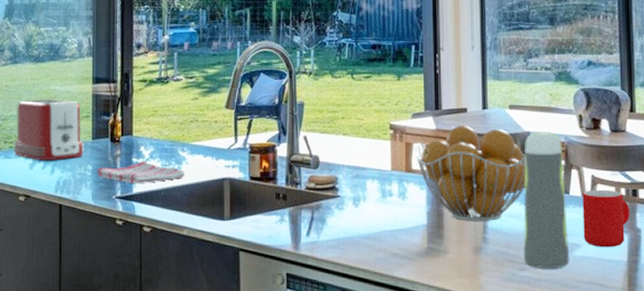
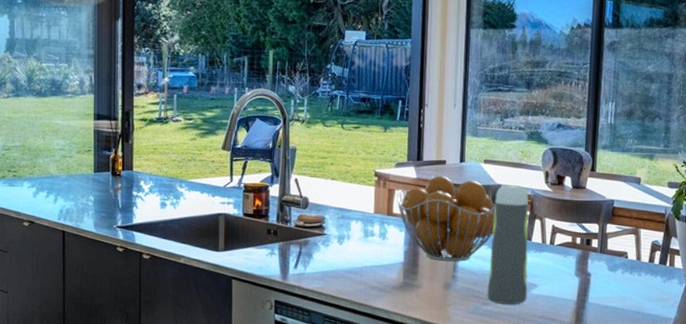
toaster: present [12,99,85,161] -> none [16,132,87,191]
dish towel: present [97,161,185,183] -> none [98,194,182,215]
mug: present [582,189,631,248] -> none [540,238,583,288]

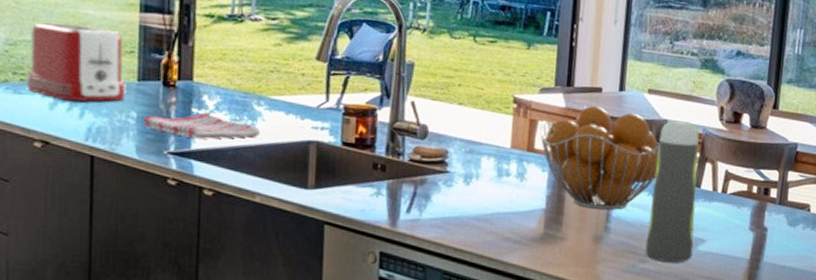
toaster: none [16,132,87,191] -> present [25,23,128,102]
dish towel: none [98,194,182,215] -> present [143,112,260,139]

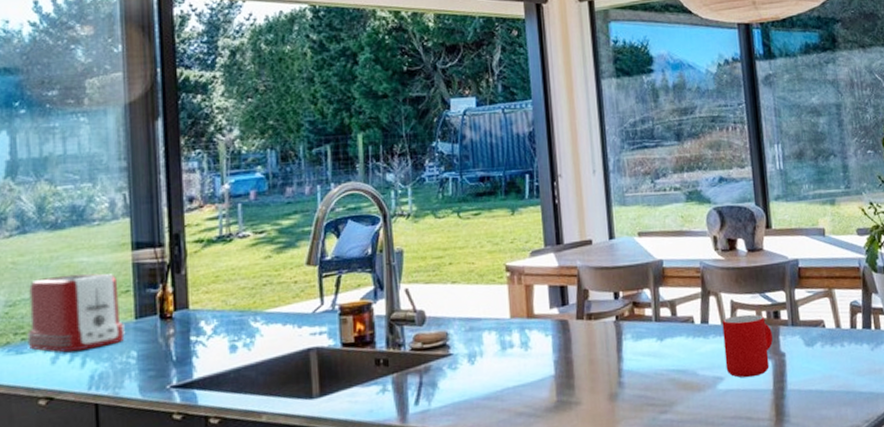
dish towel: present [143,112,260,139] -> none [143,338,259,368]
fruit basket: present [539,105,661,210] -> none [535,258,661,366]
water bottle: present [645,120,700,263] -> none [657,257,714,409]
mug: none [709,185,760,245] -> present [722,314,773,378]

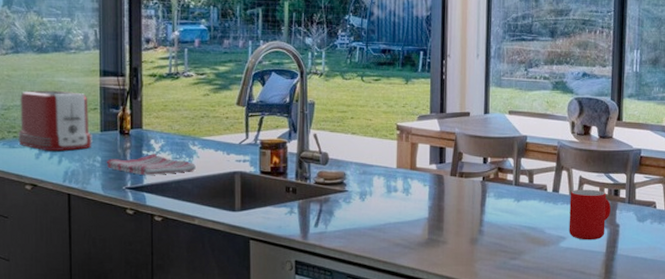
dish towel: none [143,338,259,368] -> present [106,154,196,175]

